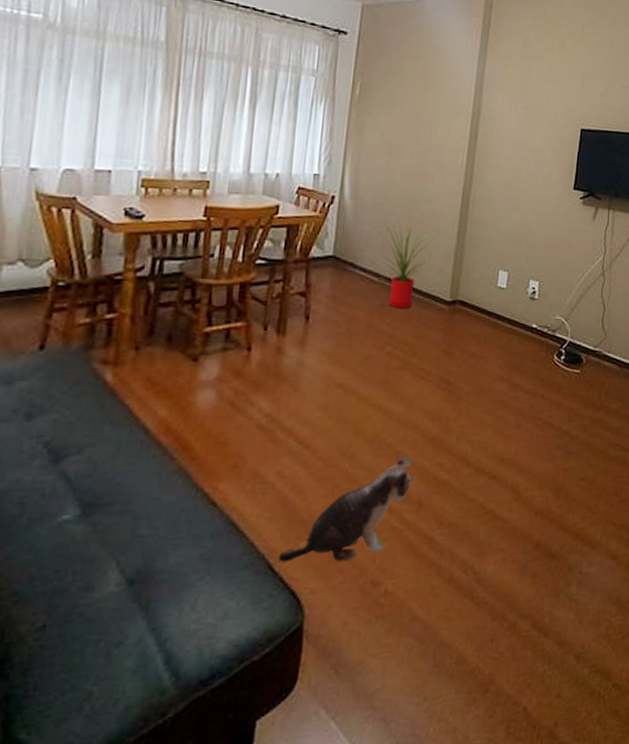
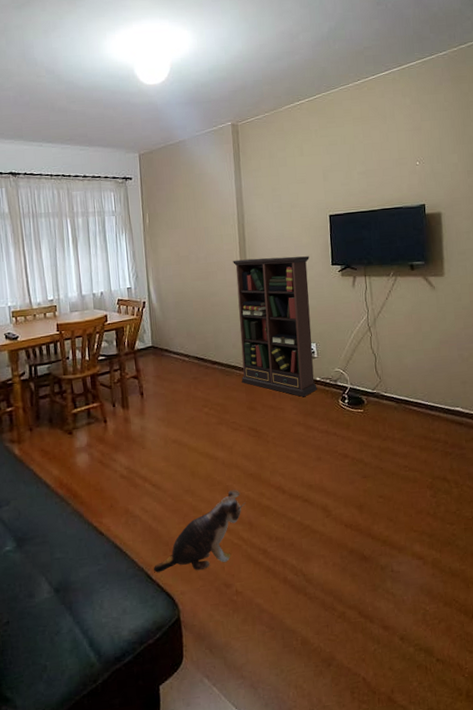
house plant: present [377,220,435,308] -> none [182,312,227,379]
bookcase: none [440,162,550,347] -> present [233,256,317,397]

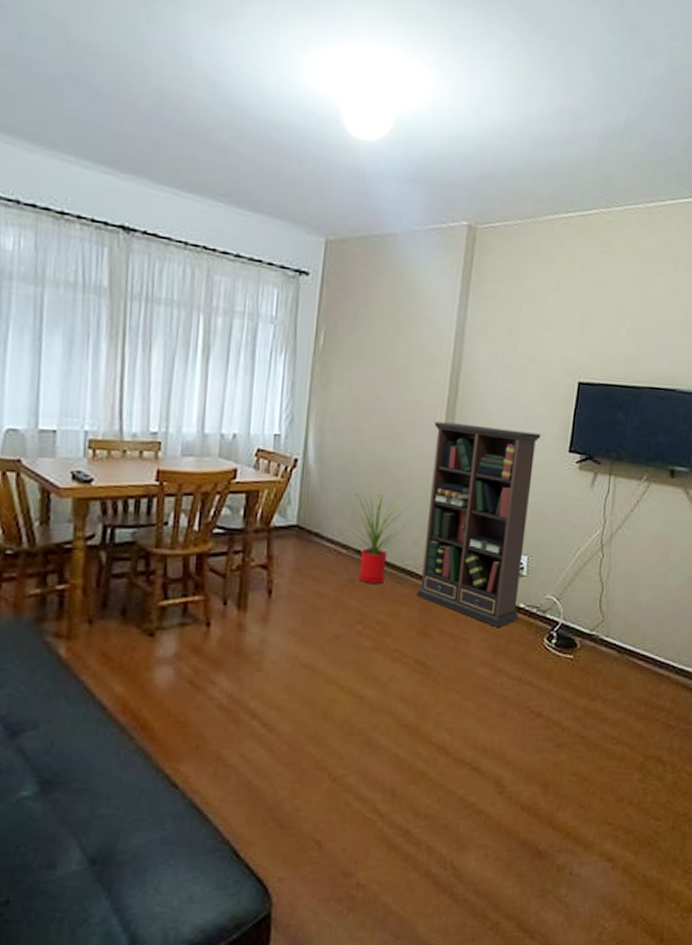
plush toy: present [154,490,246,573] -> none [244,744,393,851]
house plant: none [182,312,227,379] -> present [345,486,409,583]

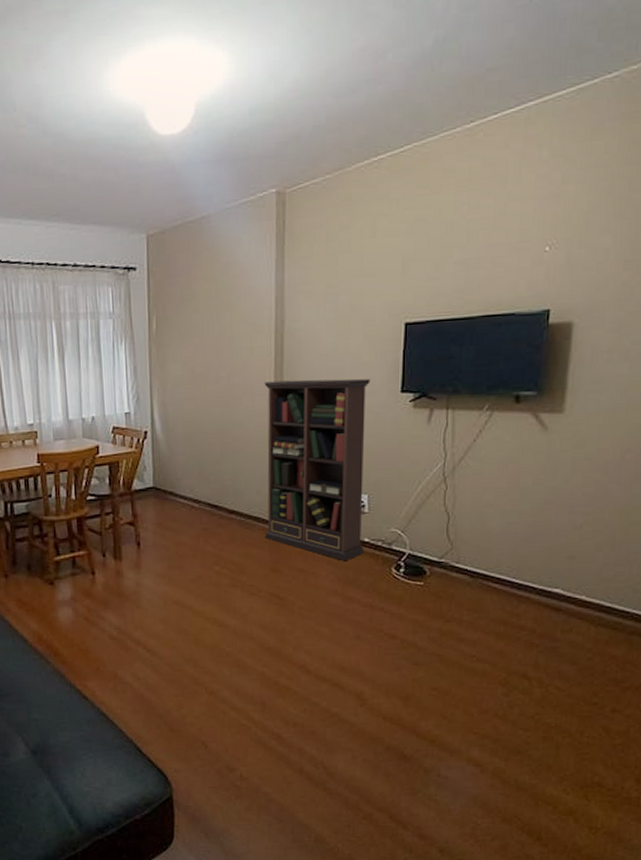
house plant: present [345,486,409,583] -> none [193,447,250,530]

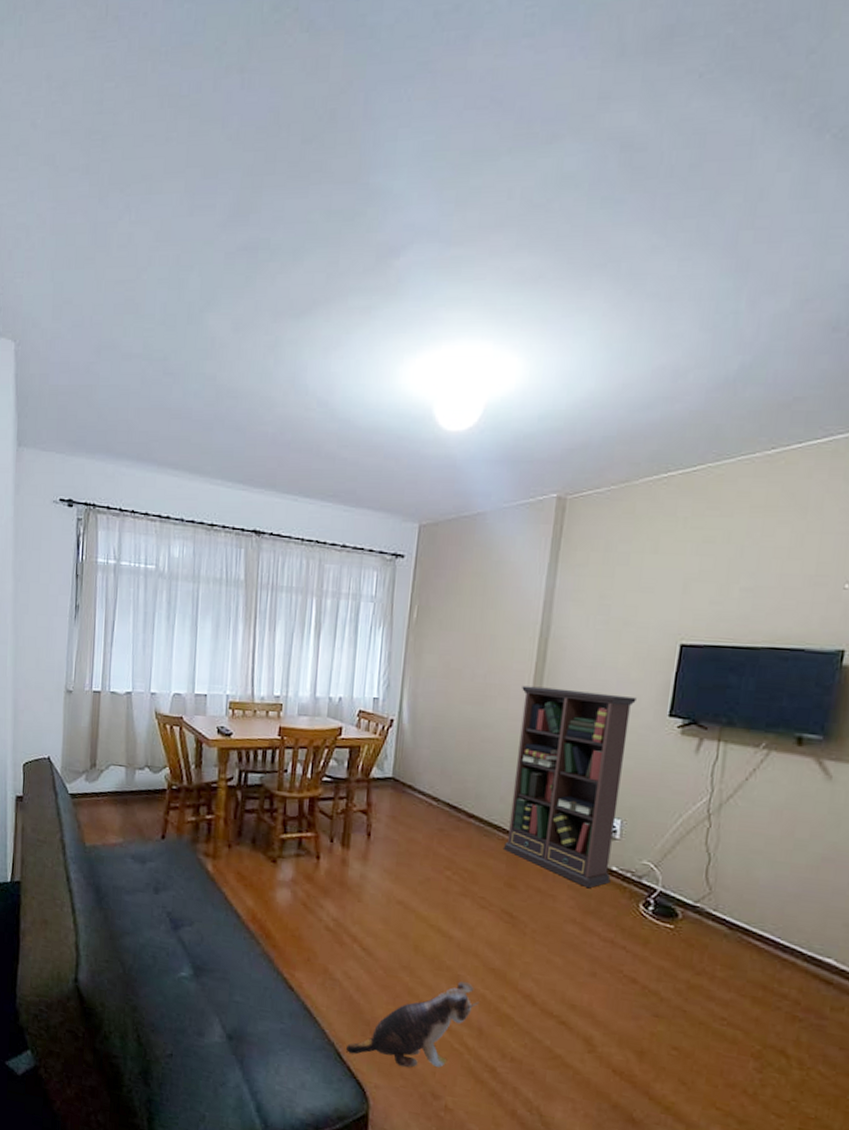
plush toy: none [144,664,260,749] -> present [346,982,479,1068]

